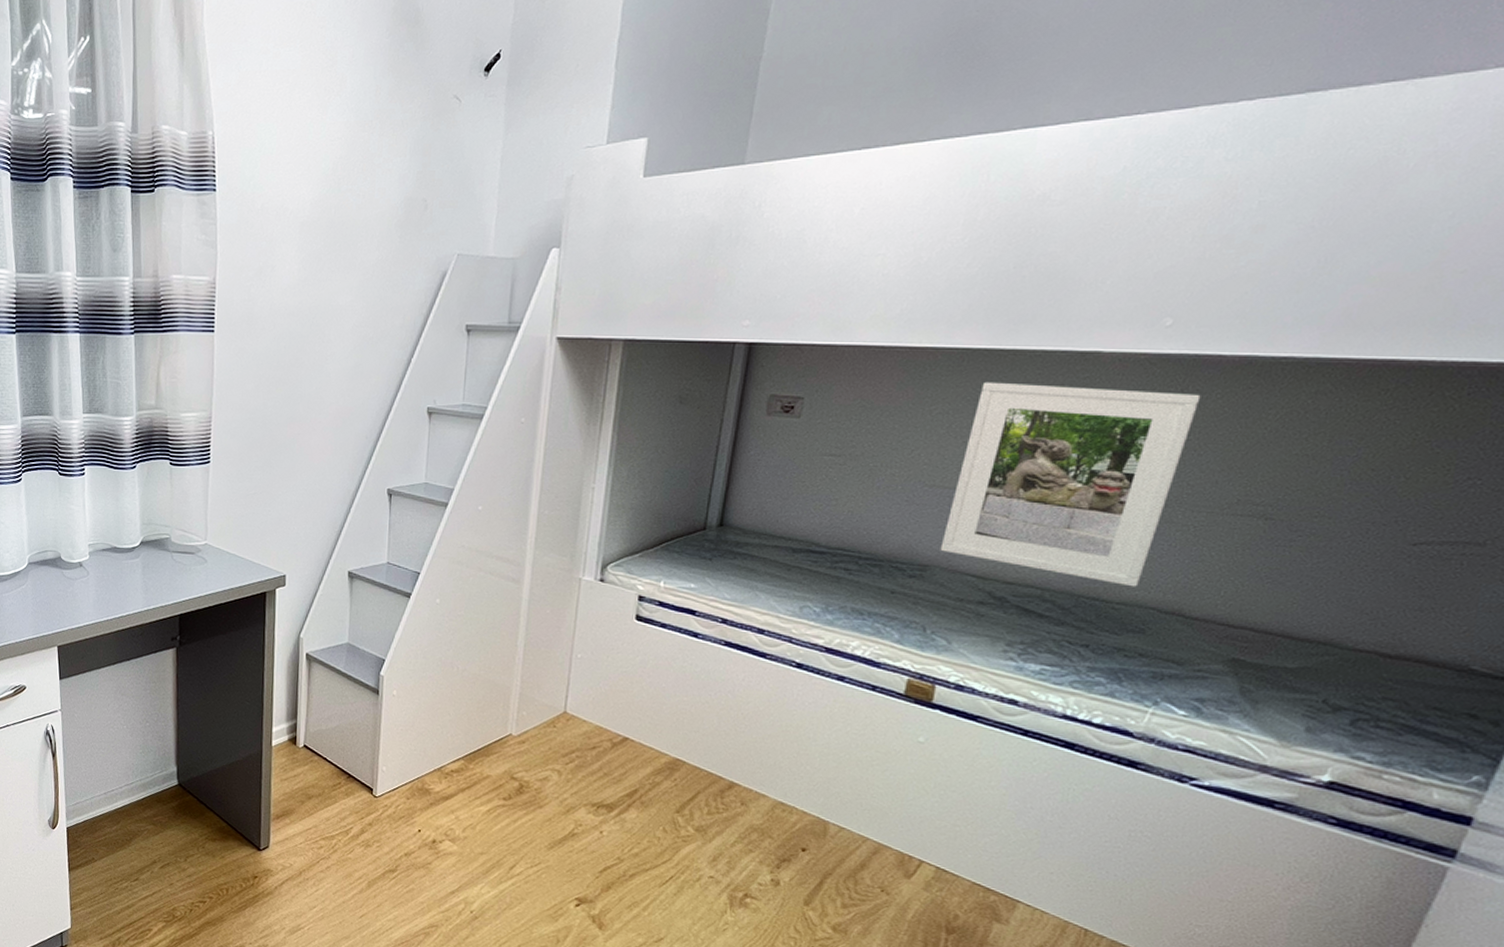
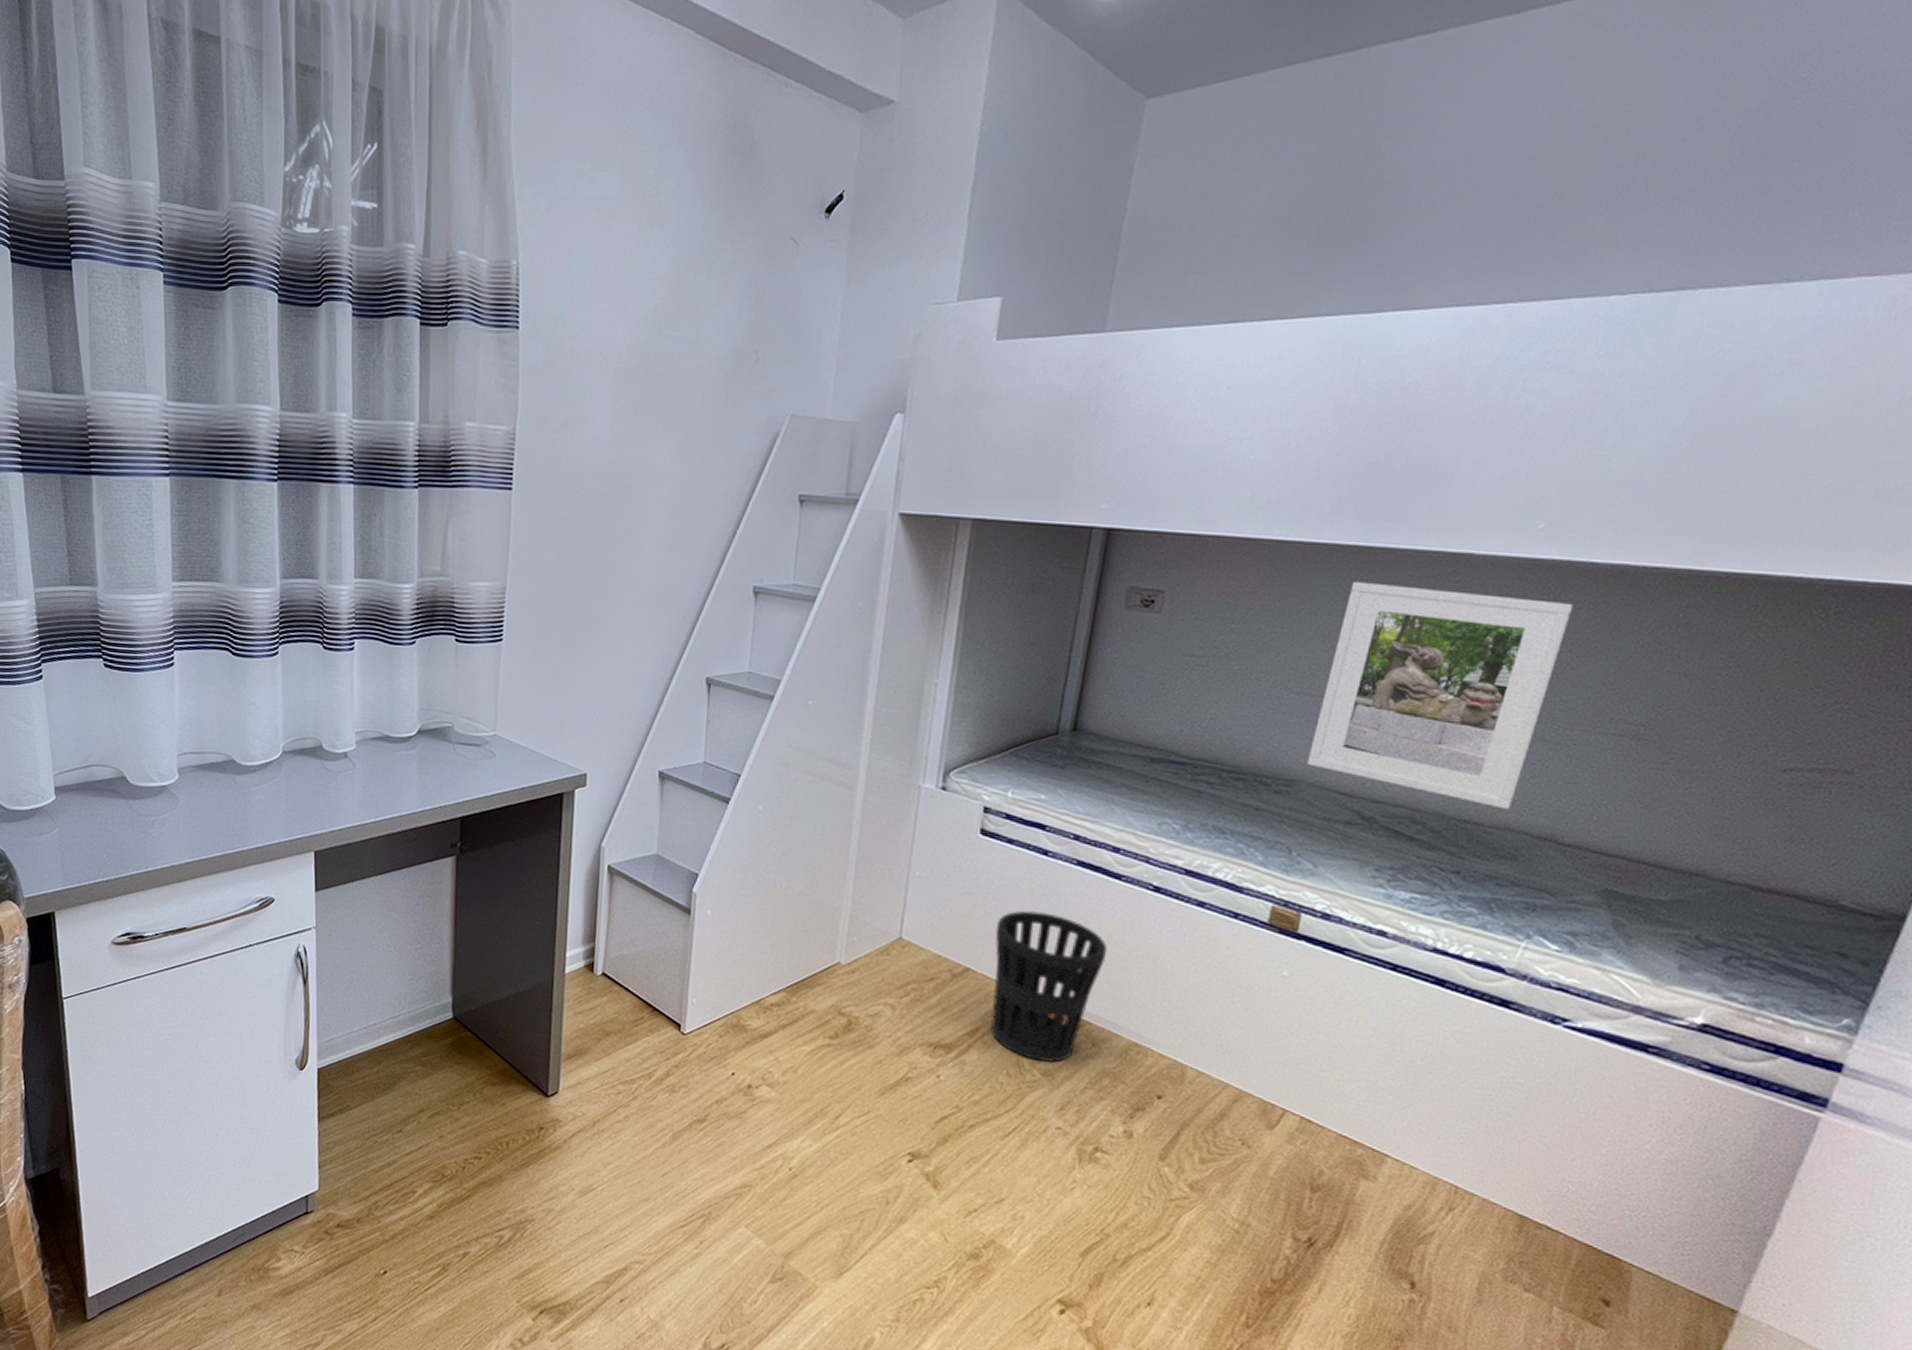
wastebasket: none [648,686,754,820] -> present [990,910,1108,1063]

